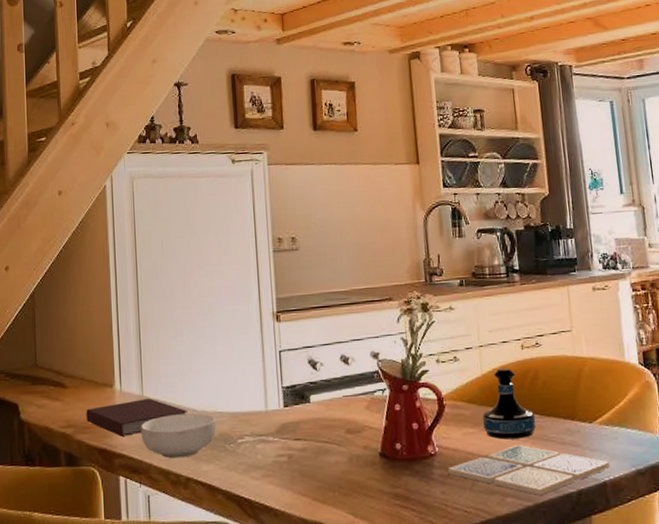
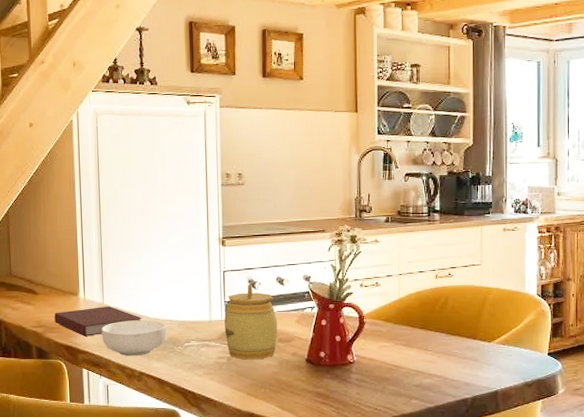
jar: none [283,365,345,457] -> present [224,284,278,360]
drink coaster: present [447,445,610,495] -> none [363,358,502,399]
tequila bottle: present [483,368,536,440] -> none [397,294,442,353]

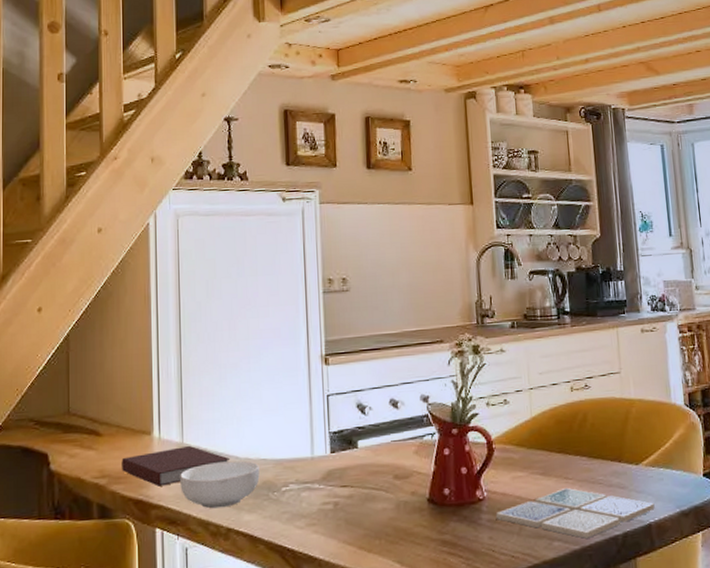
jar: present [224,284,278,360] -> none [329,409,393,505]
drink coaster: none [363,358,502,399] -> present [495,488,655,539]

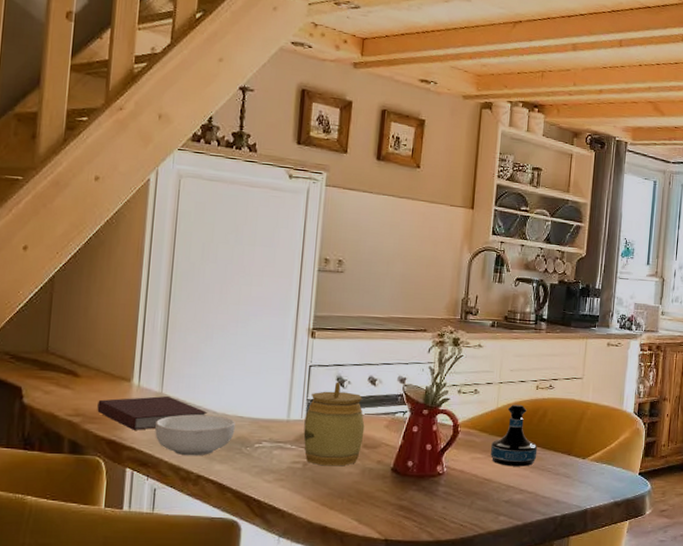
jar: none [329,409,393,505] -> present [303,382,365,467]
drink coaster: present [495,488,655,539] -> none [451,472,593,516]
tequila bottle: none [531,410,584,483] -> present [491,404,538,467]

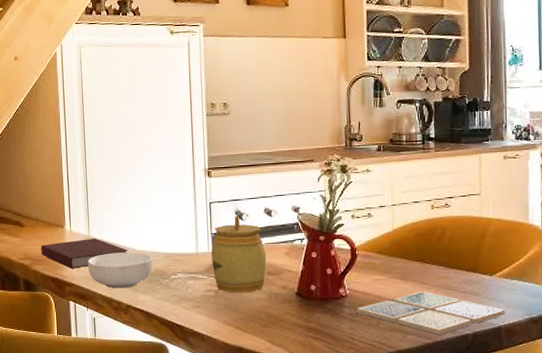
drink coaster: none [451,472,593,516] -> present [356,292,505,335]
tequila bottle: present [491,404,538,467] -> none [391,225,440,286]

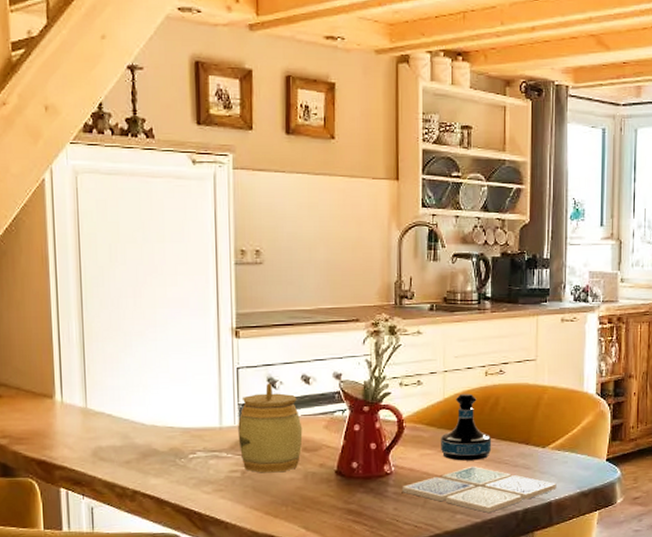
notebook: present [41,238,129,269] -> none [22,410,137,449]
cereal bowl: present [88,252,153,289] -> none [84,427,166,472]
tequila bottle: none [391,225,440,286] -> present [441,393,492,461]

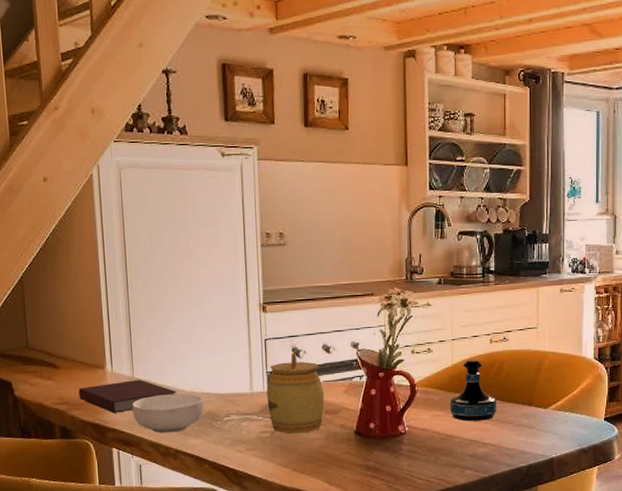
notebook: none [22,410,137,449] -> present [78,379,178,413]
cereal bowl: none [84,427,166,472] -> present [132,393,204,433]
drink coaster: present [401,467,557,513] -> none [415,426,558,468]

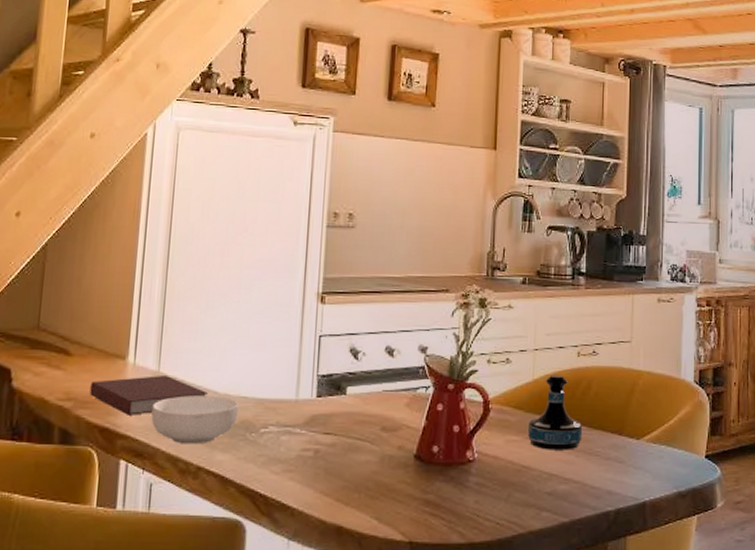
jar: present [267,352,325,434] -> none [314,353,383,454]

